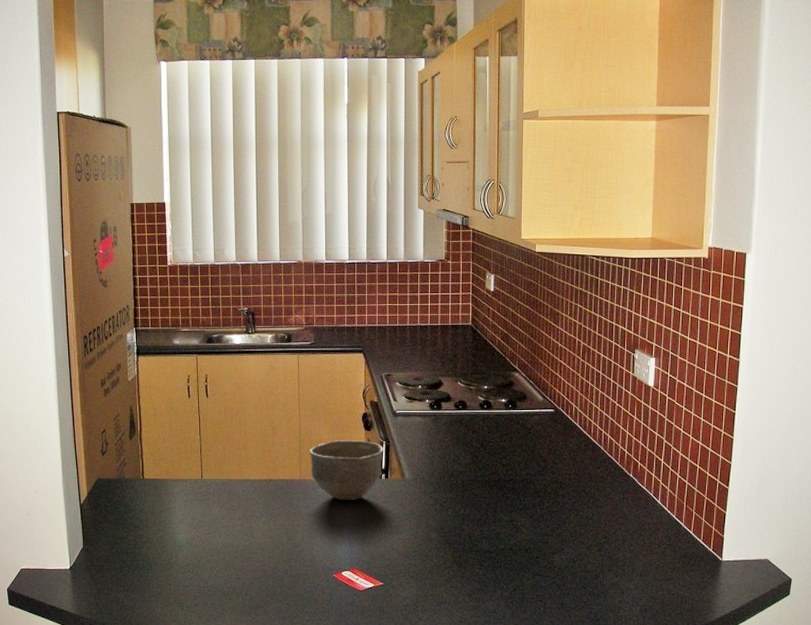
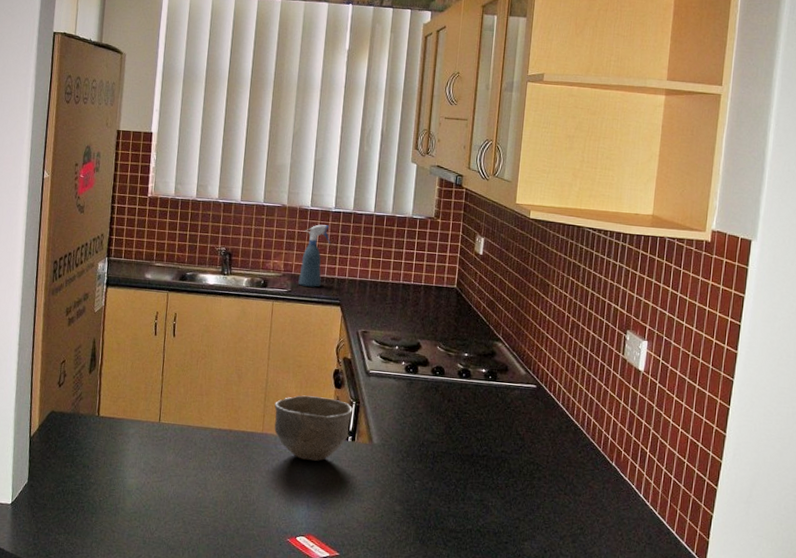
spray bottle: none [320,277,349,337] -> present [298,224,331,287]

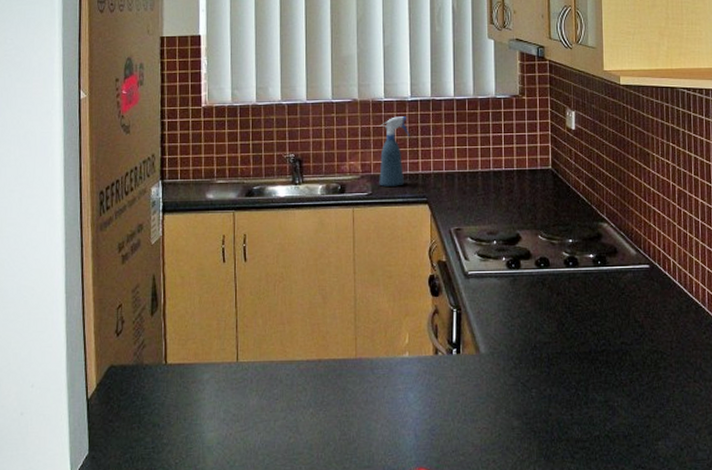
bowl: present [274,395,354,462] -> none [367,308,455,383]

